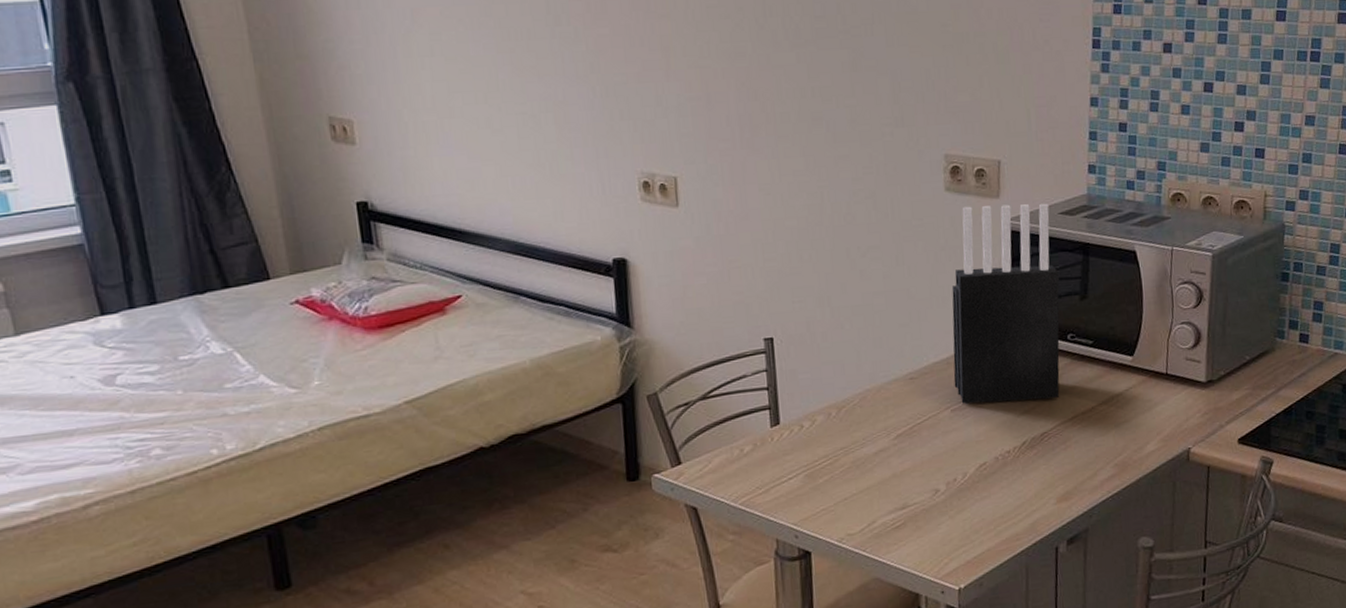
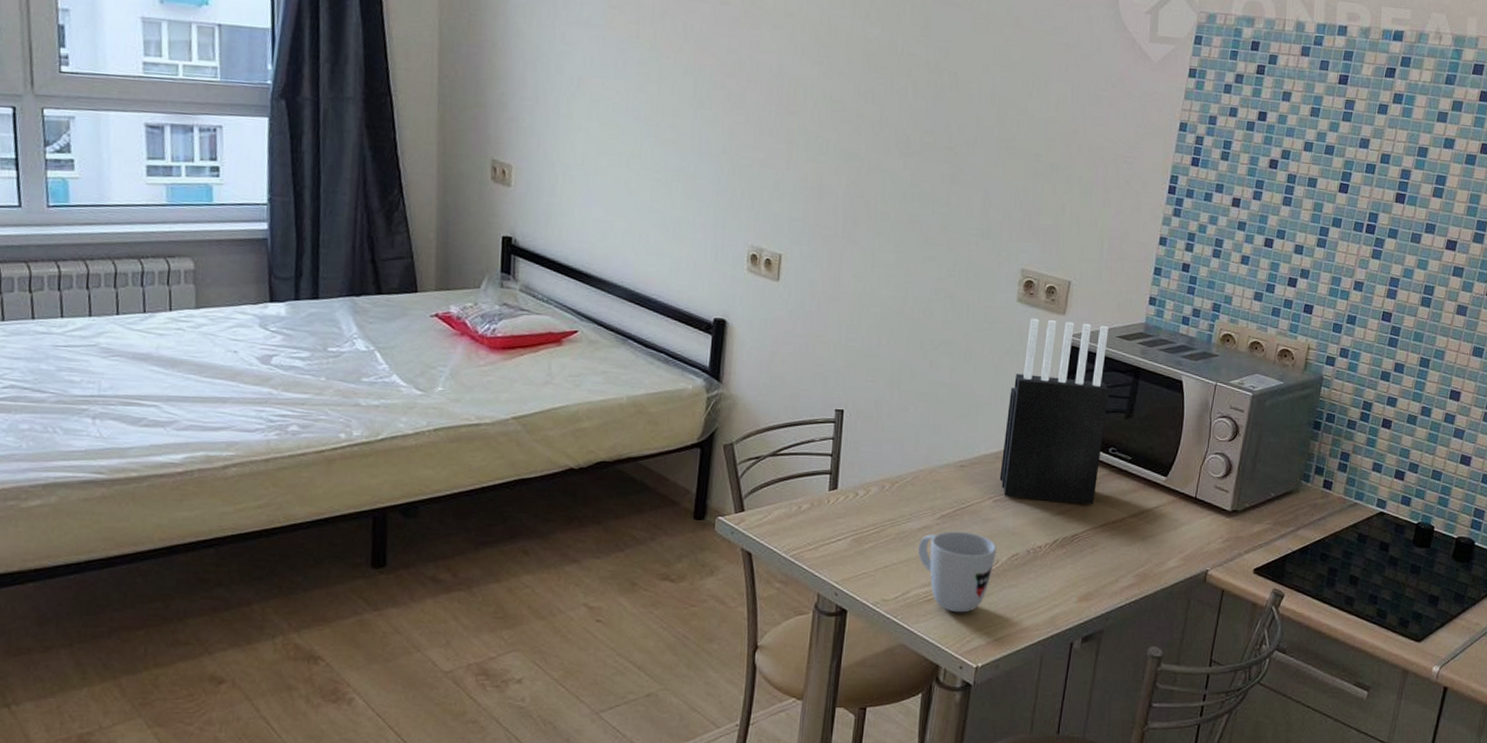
mug: none [877,448,963,536] -> present [917,531,997,613]

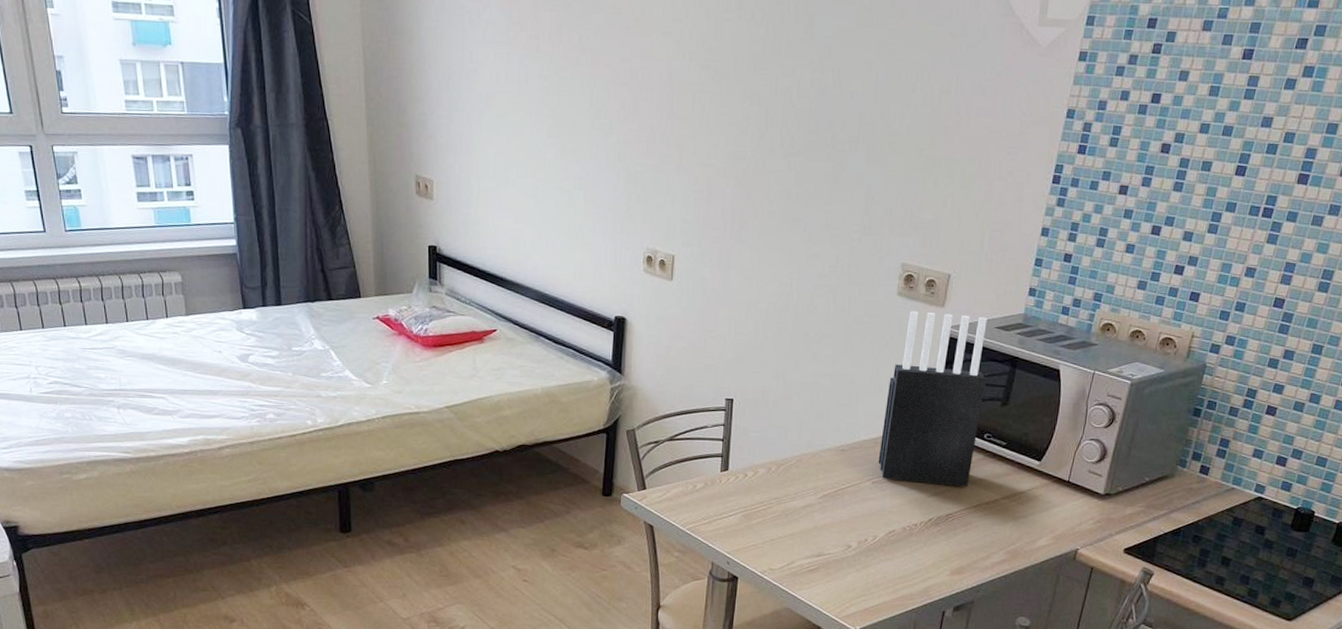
mug: present [917,531,997,613] -> none [801,509,875,582]

